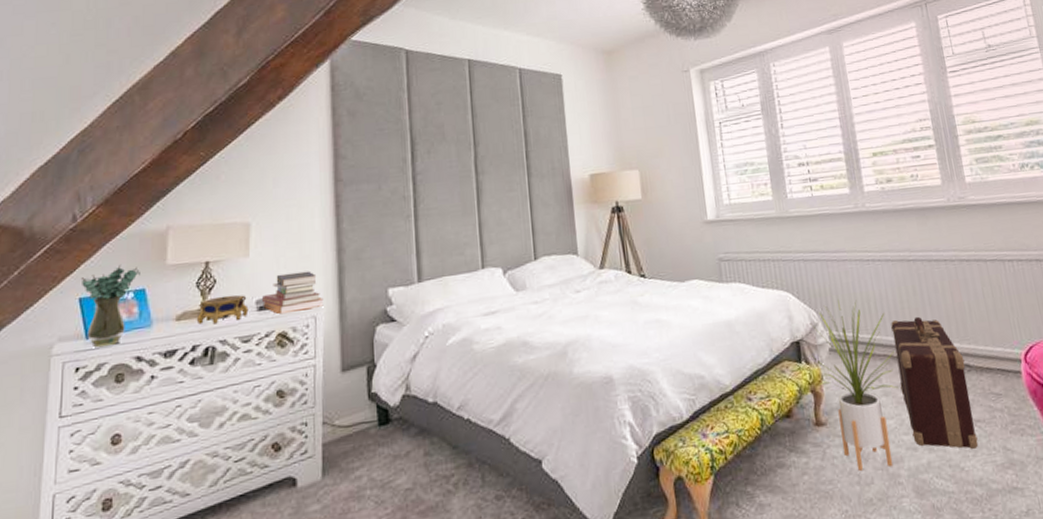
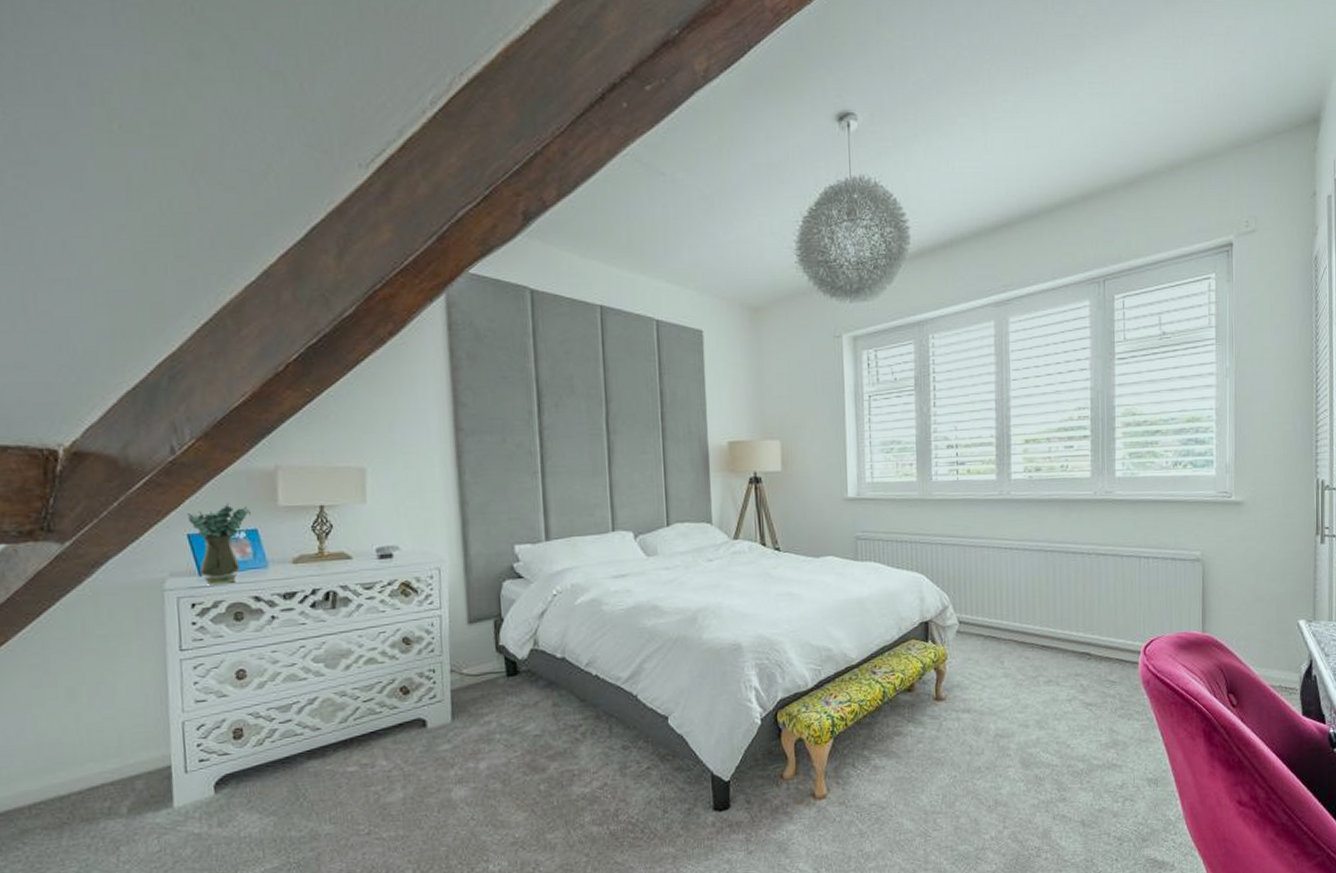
clock: present [196,294,249,325] -> none [314,541,369,569]
books: present [262,270,324,315] -> none [383,522,448,564]
house plant: present [809,299,899,471] -> none [939,584,1020,742]
suitcase: present [891,316,979,450] -> none [1020,605,1087,730]

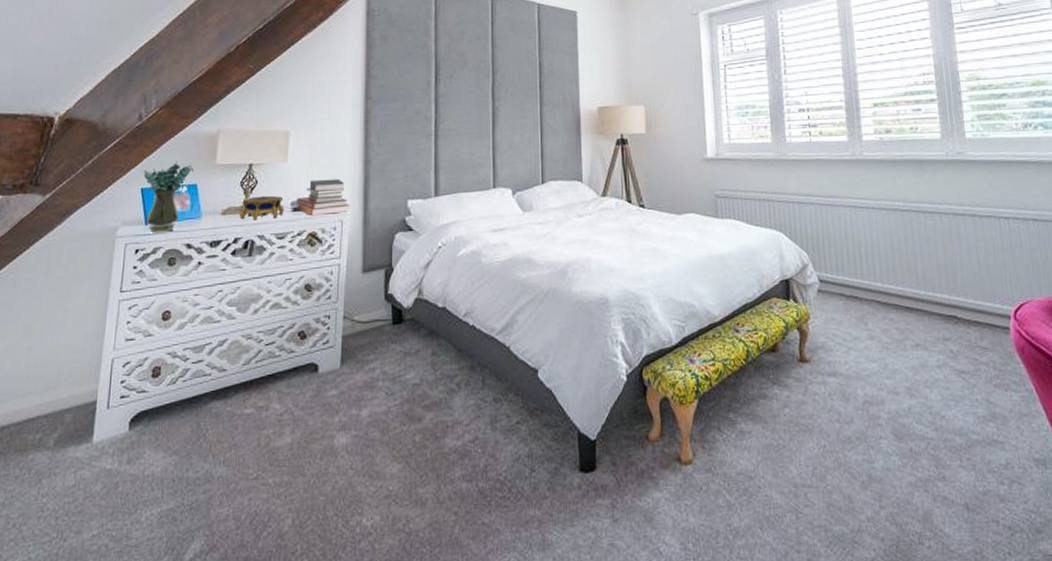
clock: none [314,541,369,569] -> present [239,195,285,221]
books: none [383,522,448,564] -> present [297,178,350,216]

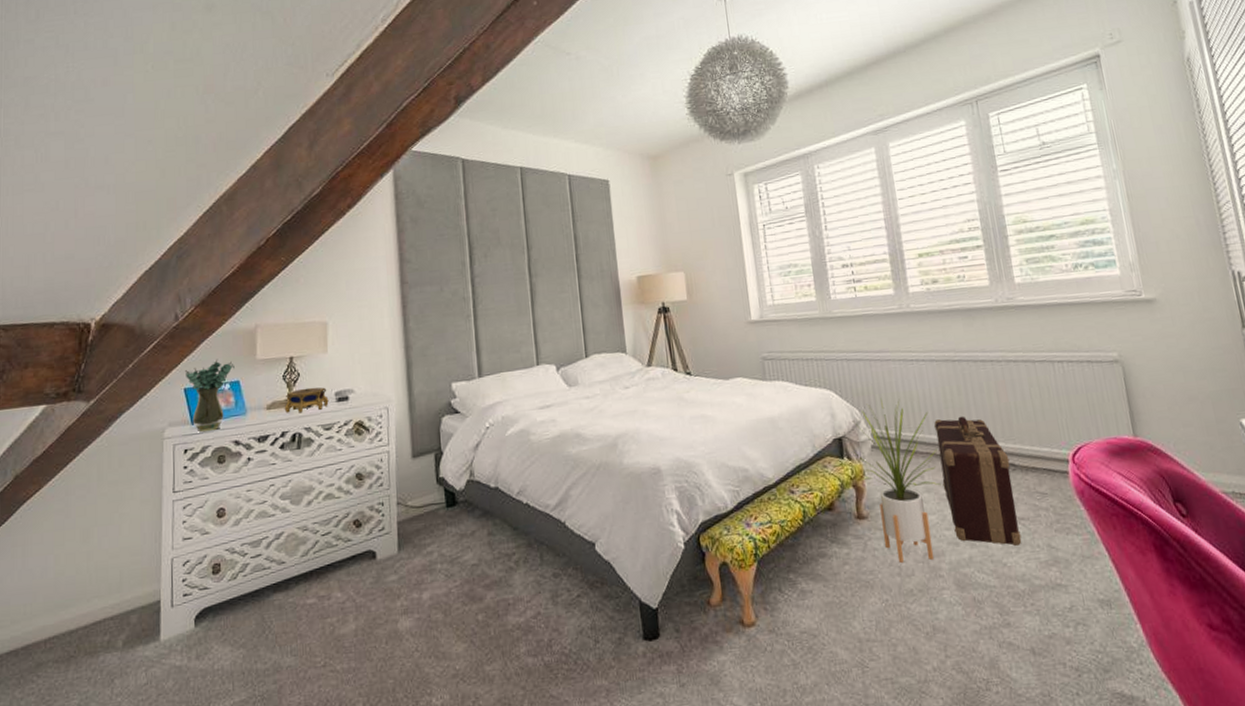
books: present [297,178,350,216] -> none [340,366,395,406]
house plant: none [800,242,885,409] -> present [852,398,942,563]
suitcase: none [880,265,961,400] -> present [934,415,1022,547]

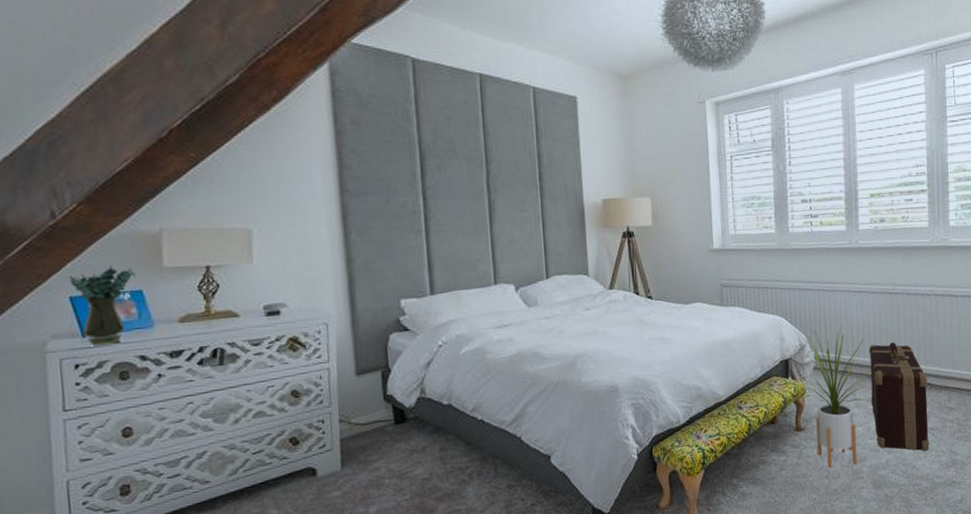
clock: present [284,387,329,413] -> none [201,299,257,327]

